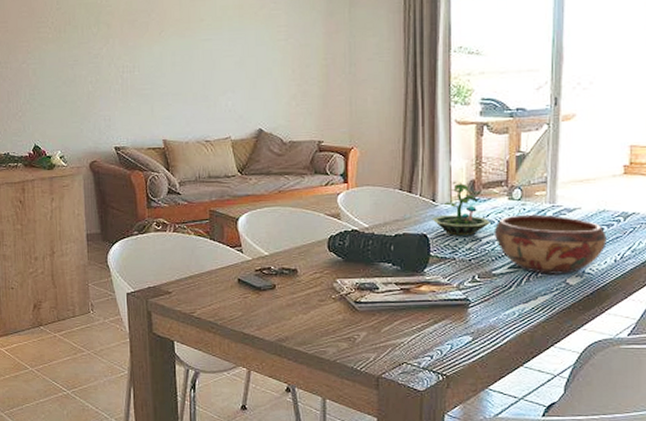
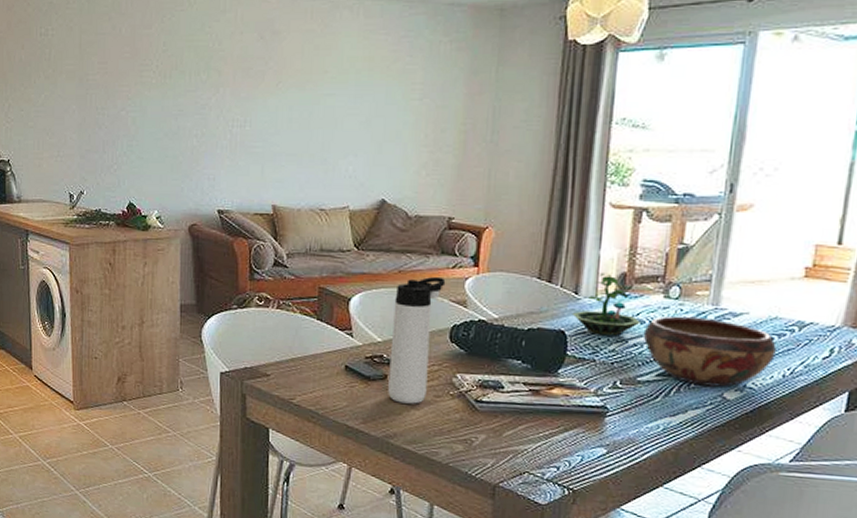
thermos bottle: none [277,194,321,309] -> present [388,276,446,404]

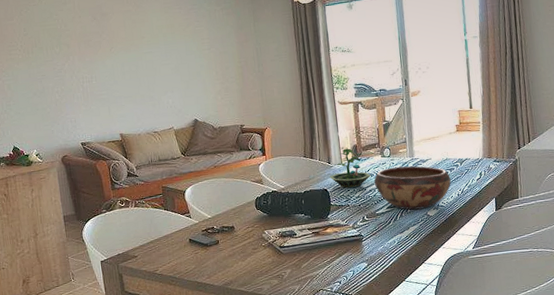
thermos bottle: present [388,276,446,404] -> none [215,166,247,259]

